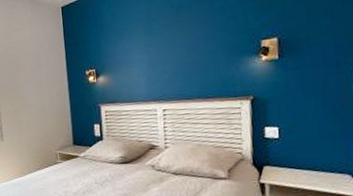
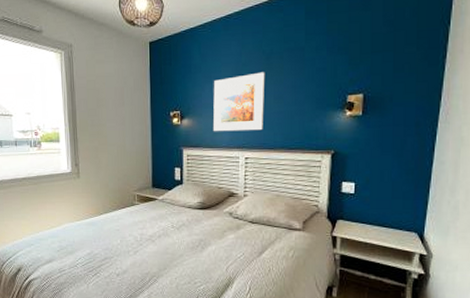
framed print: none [125,25,179,87] -> present [213,72,265,132]

